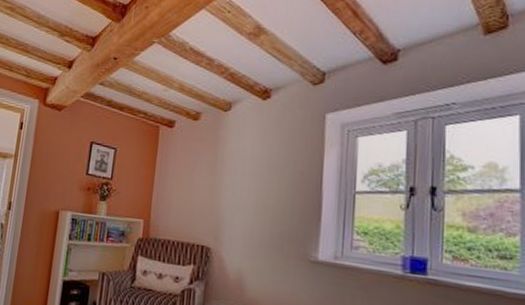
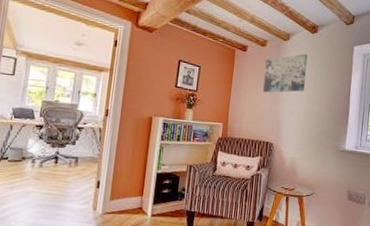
wall art: none [195,127,257,180] -> present [262,53,308,93]

